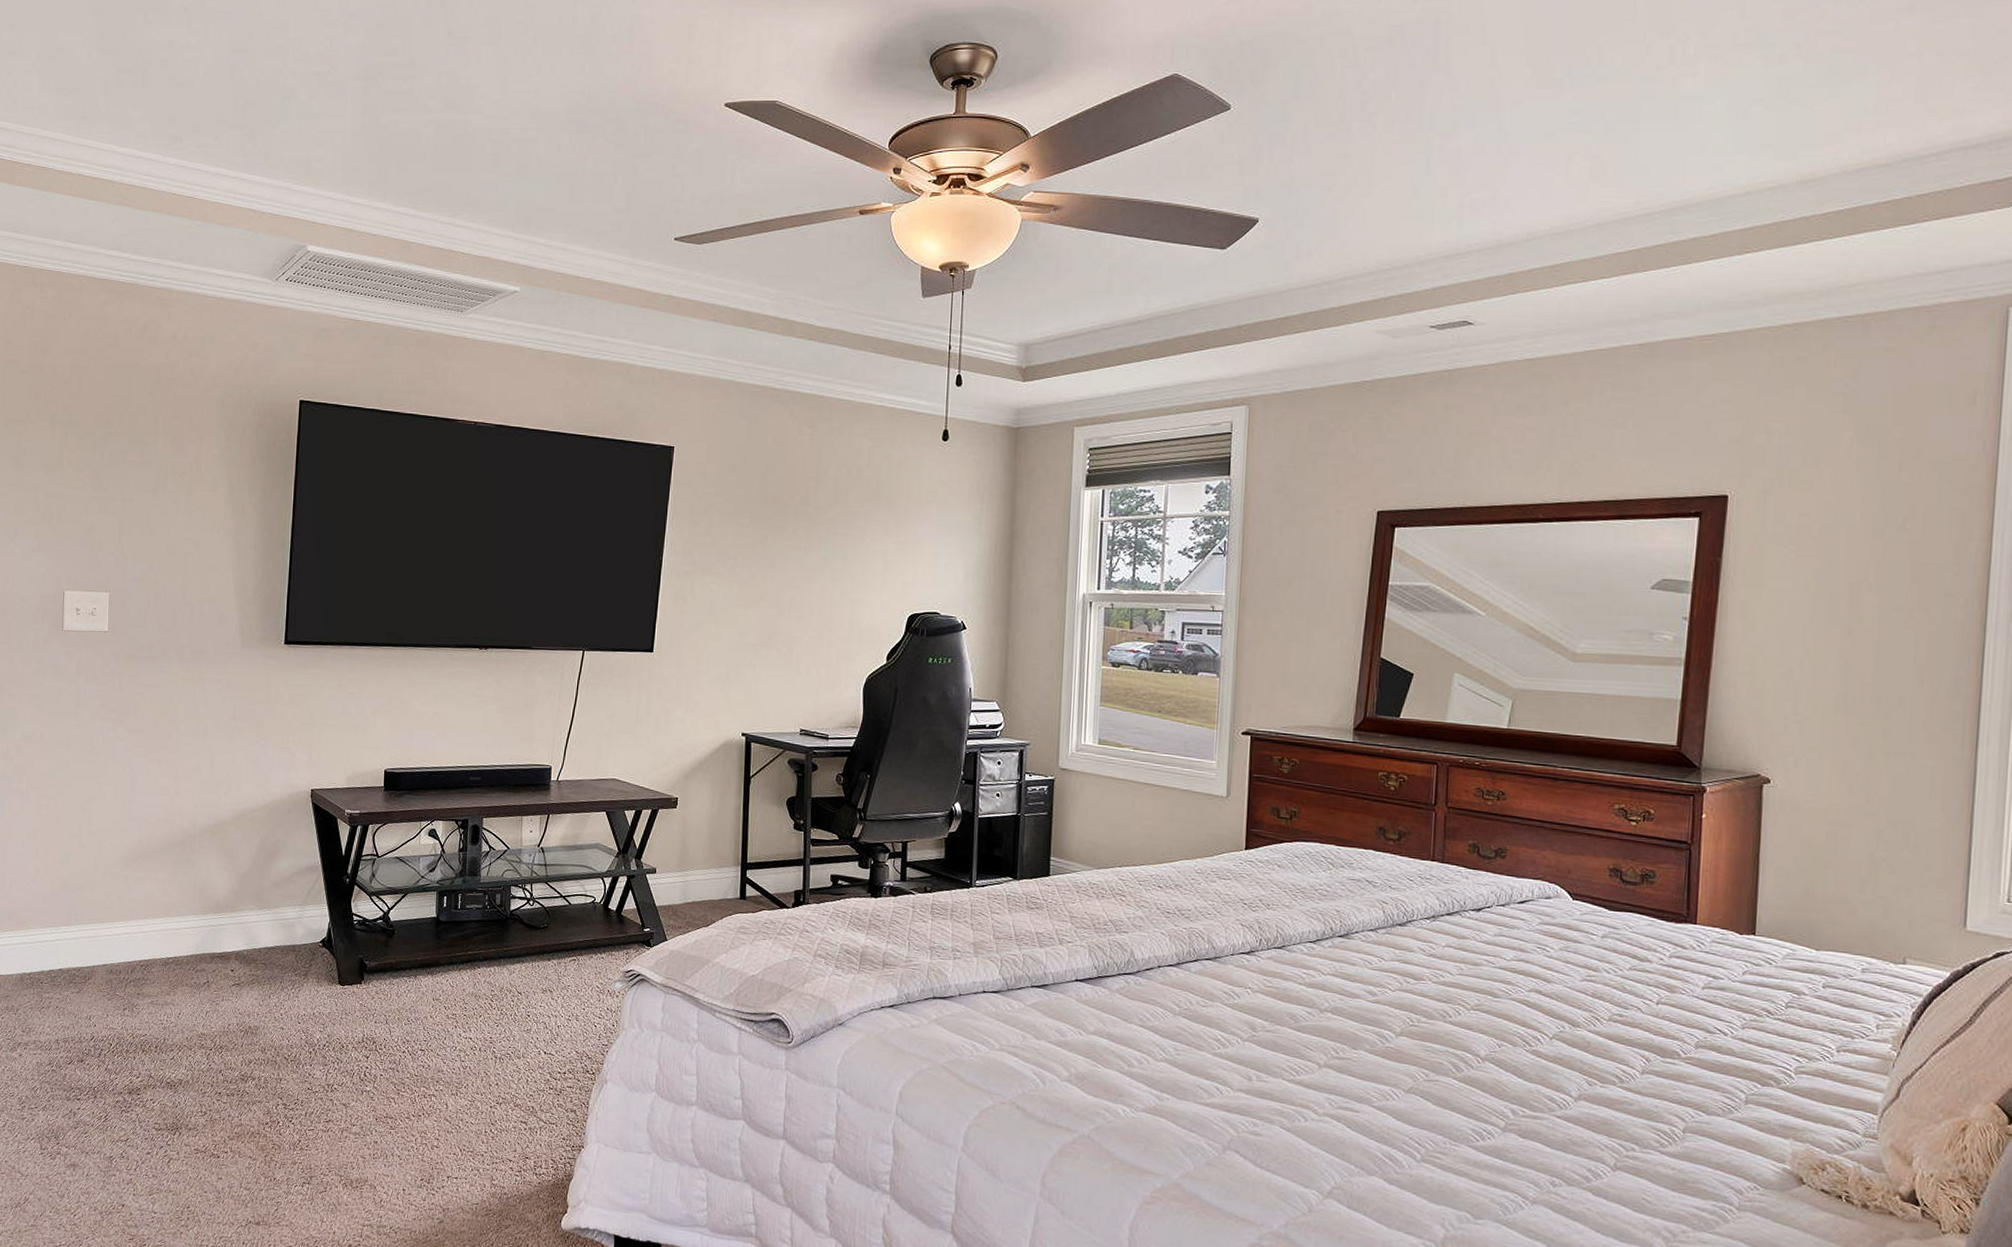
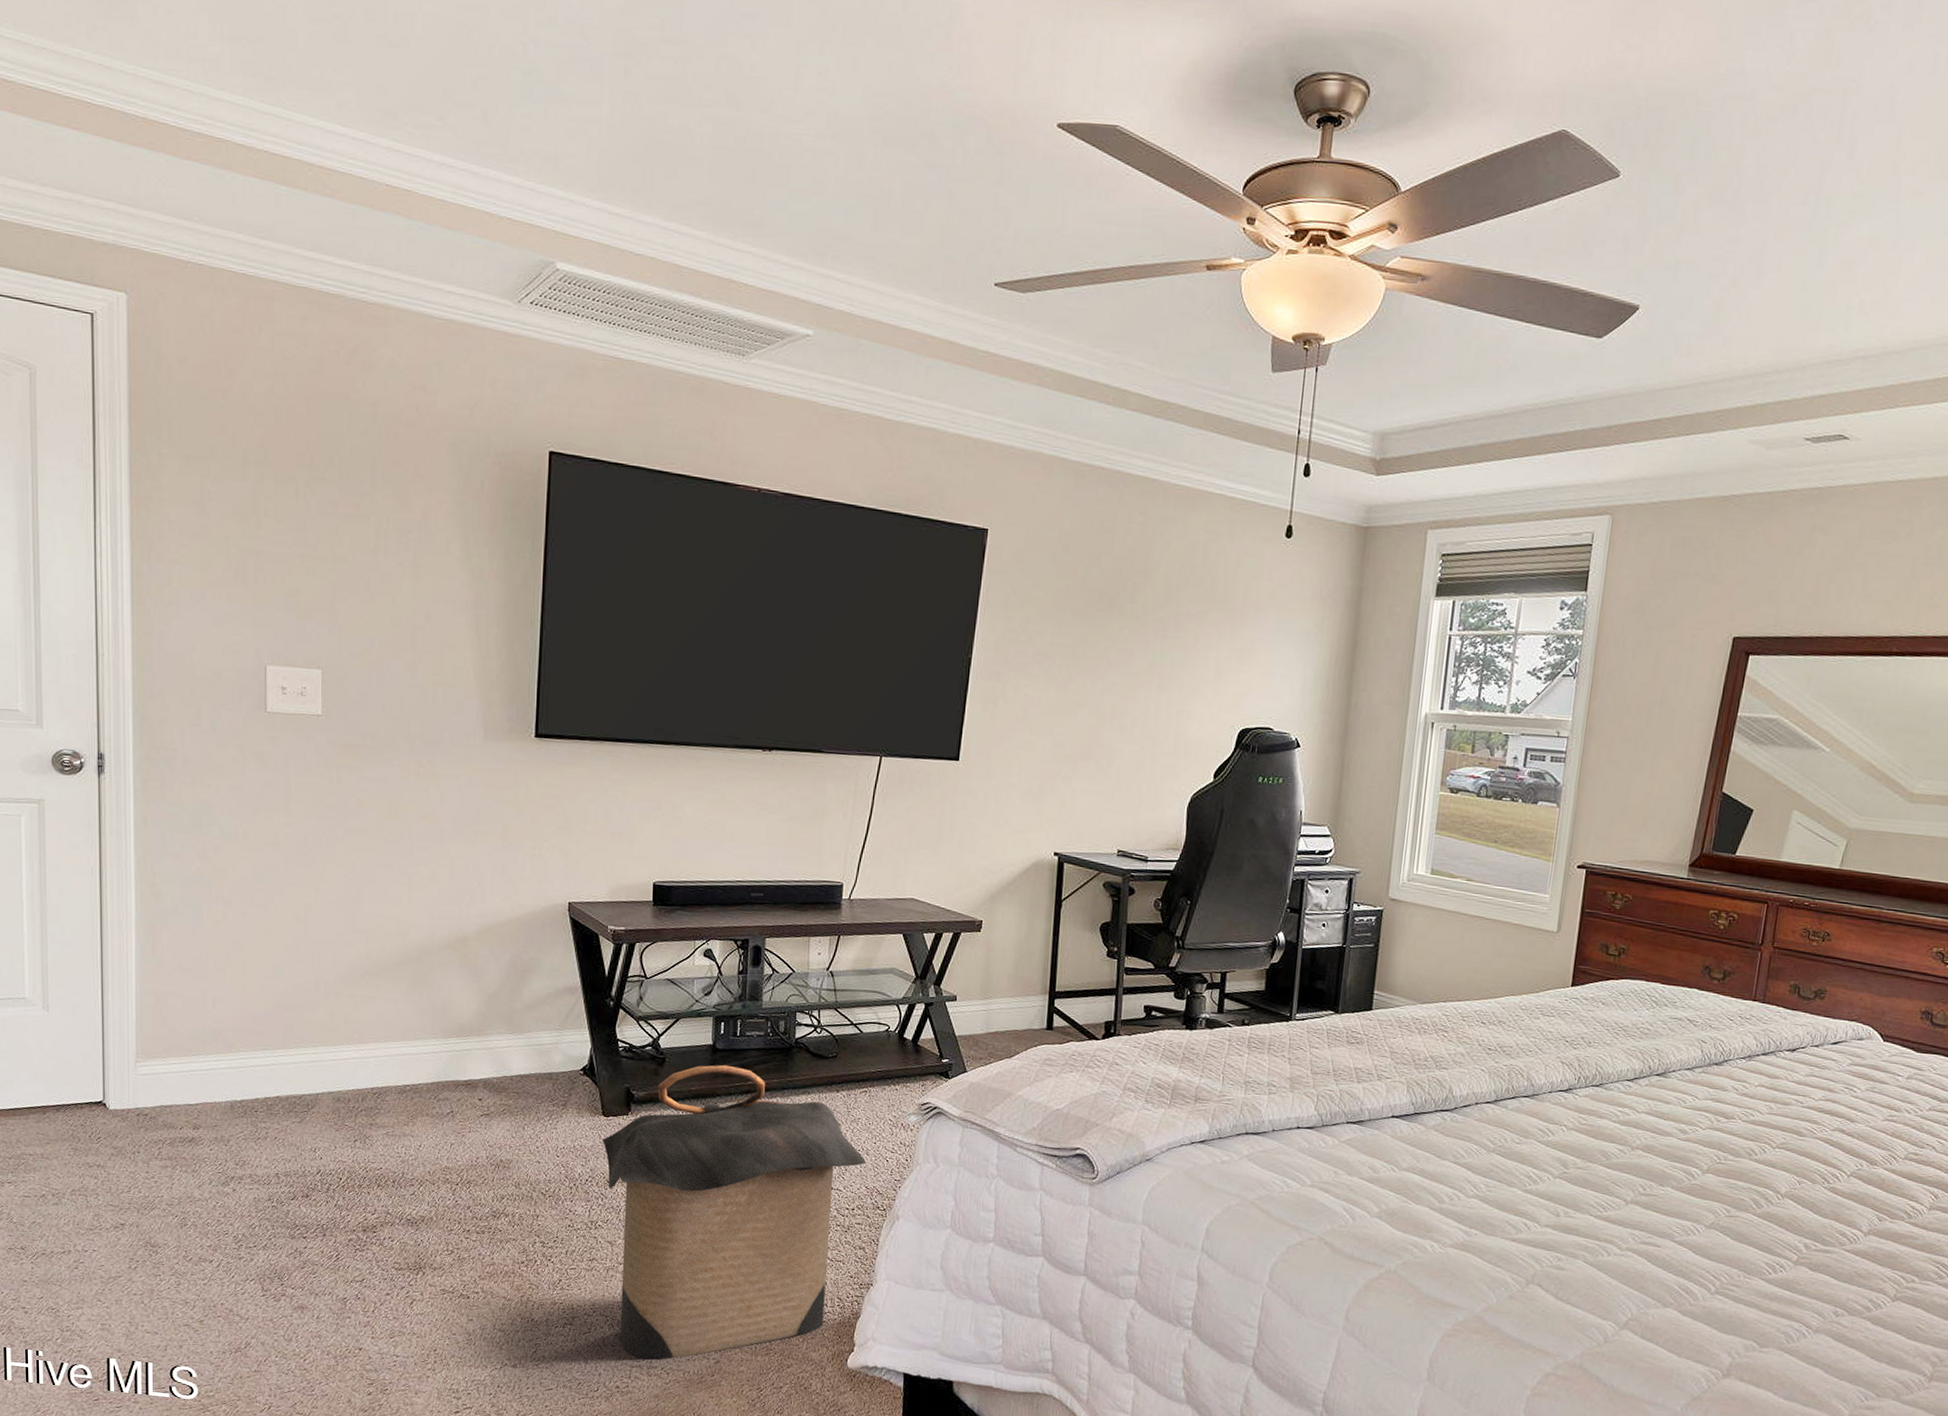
laundry hamper: none [338,936,577,1219] -> present [602,1064,867,1360]

